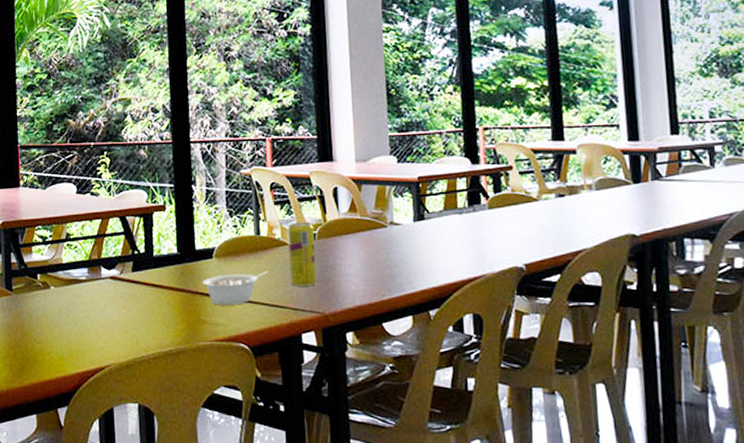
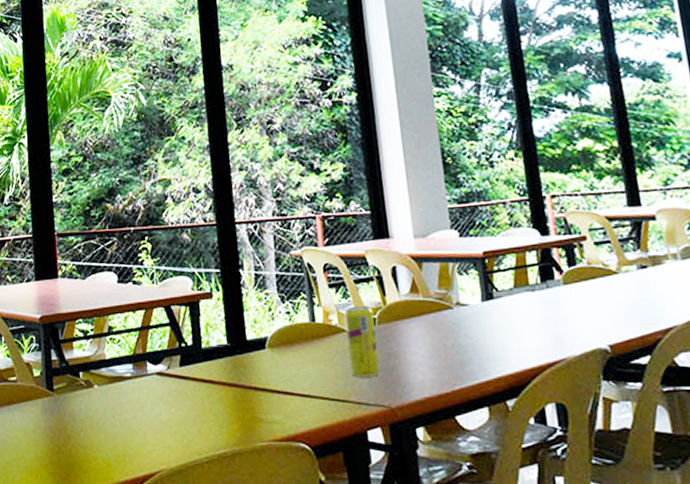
legume: present [202,271,269,306] -> none [255,361,327,401]

